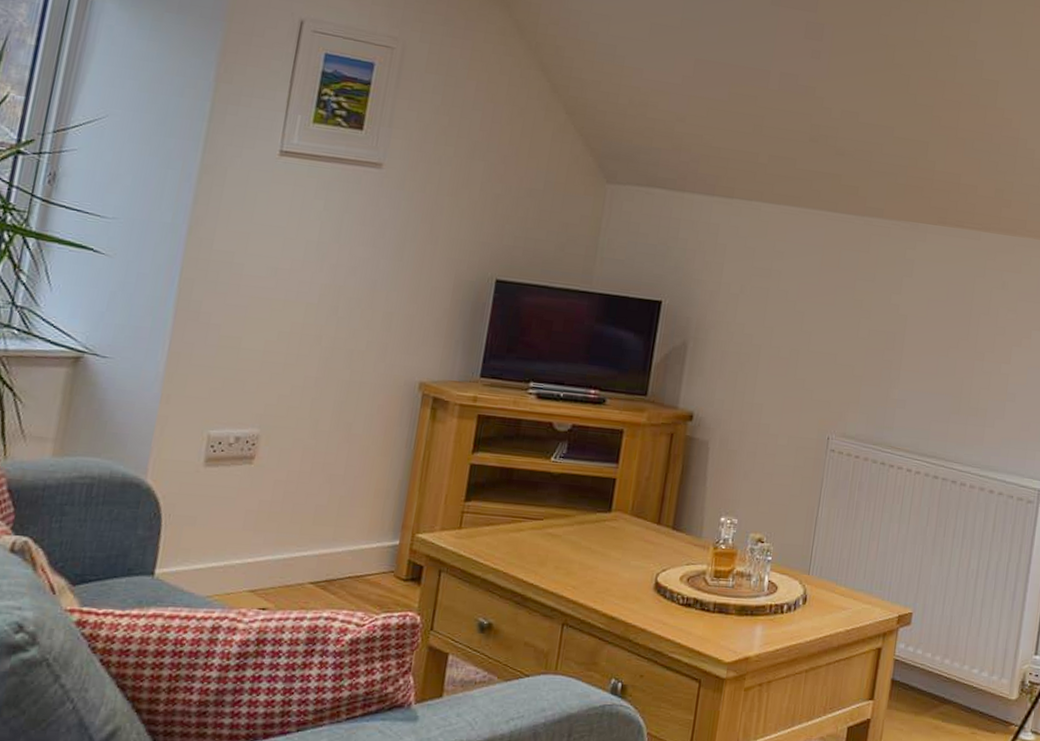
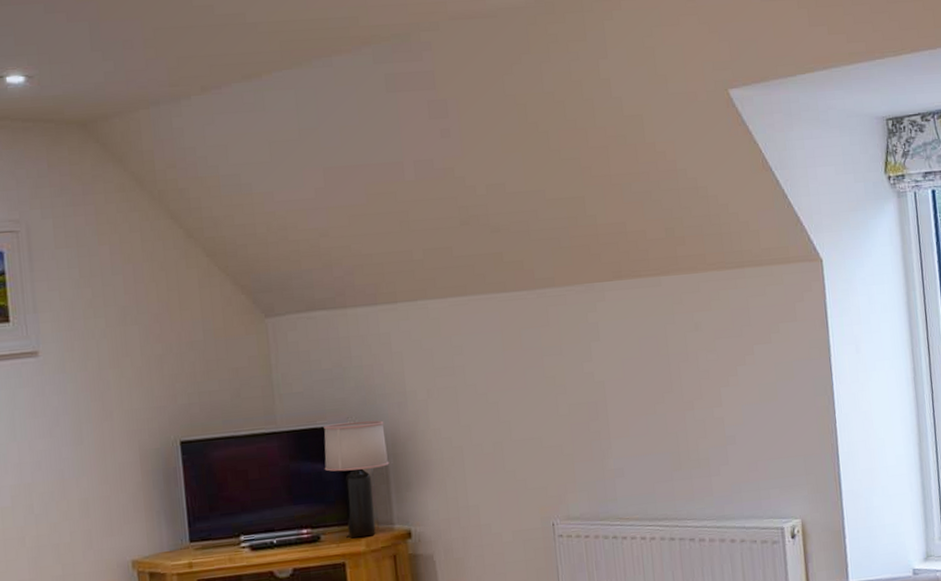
table lamp: none [626,296,693,412] -> present [324,420,390,540]

